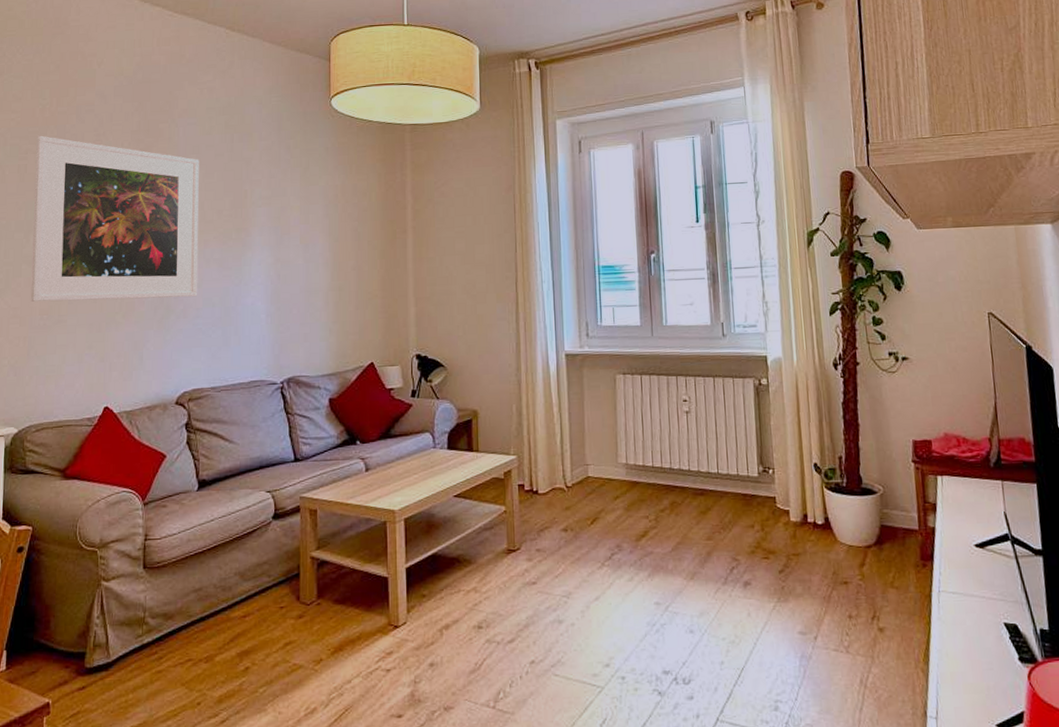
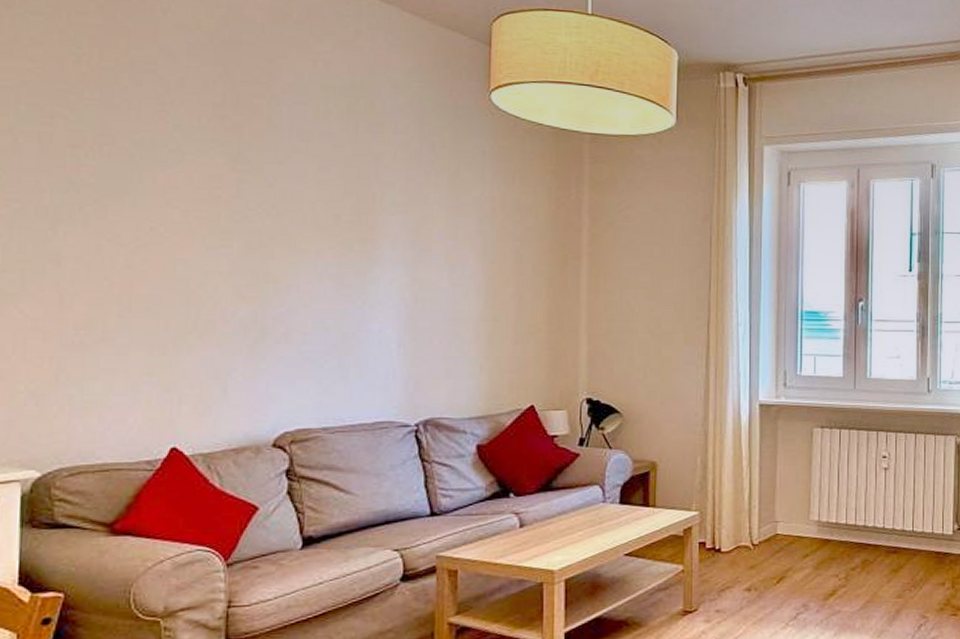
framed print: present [31,135,199,302] -> none [60,95,310,319]

